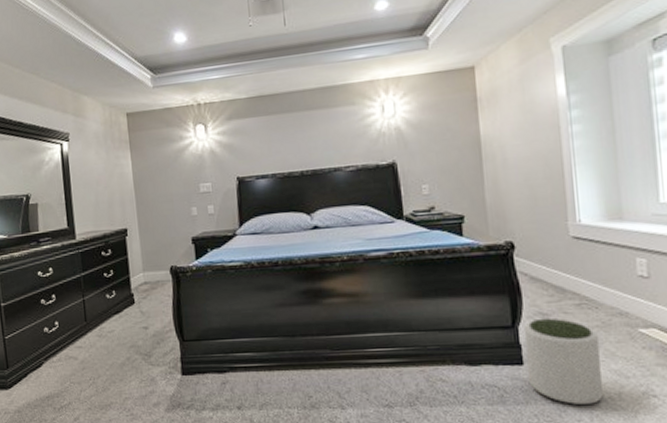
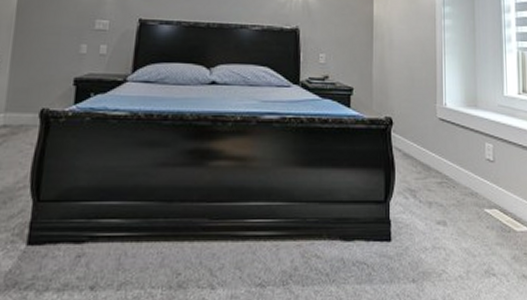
plant pot: present [523,318,603,404] -> none [394,194,455,283]

